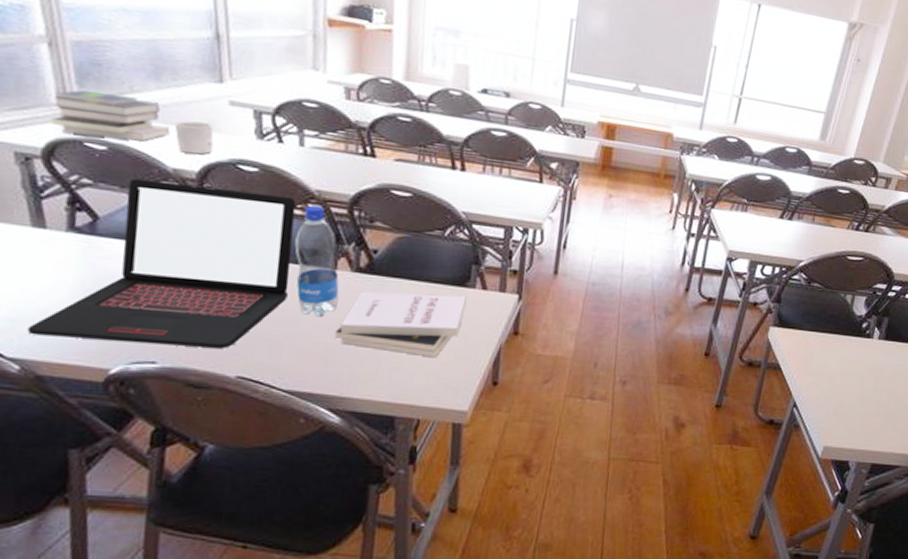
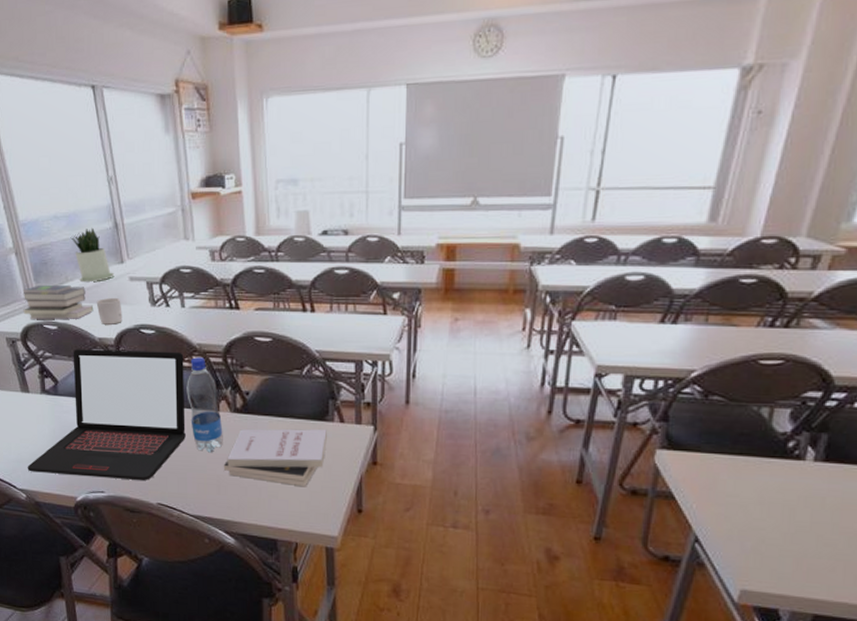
planter: none [144,32,208,100] -> present [70,227,115,283]

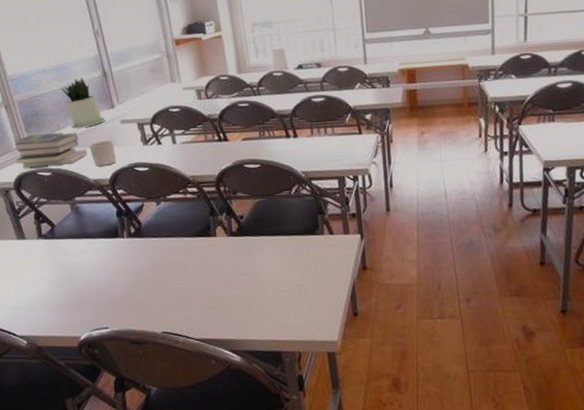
laptop: present [27,349,186,480] -> none [27,185,186,318]
bottle: present [186,357,223,453] -> none [183,188,222,277]
books: present [223,428,327,487] -> none [224,242,319,299]

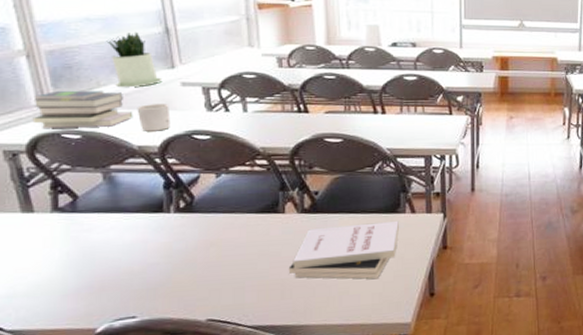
books: none [224,242,319,299] -> present [288,220,399,279]

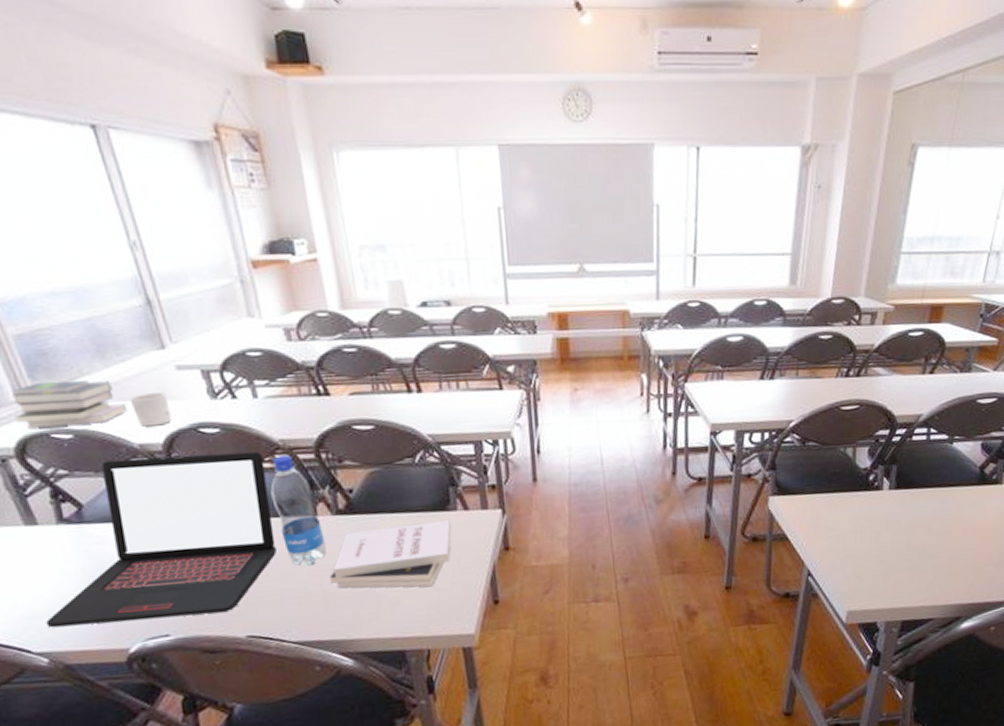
laptop: none [23,156,245,308] -> present [46,451,277,628]
planter: present [106,31,163,88] -> none [80,305,153,376]
bottle: none [247,160,289,257] -> present [270,455,327,566]

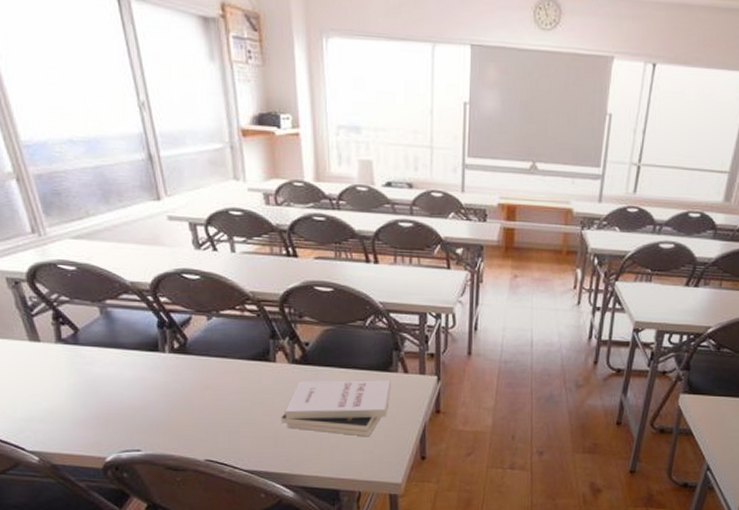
books: present [10,381,128,428] -> none [28,218,124,260]
laptop: present [46,451,277,628] -> none [39,293,238,436]
mug: present [129,393,172,427] -> none [126,238,160,268]
bottle: present [270,455,327,566] -> none [238,306,280,406]

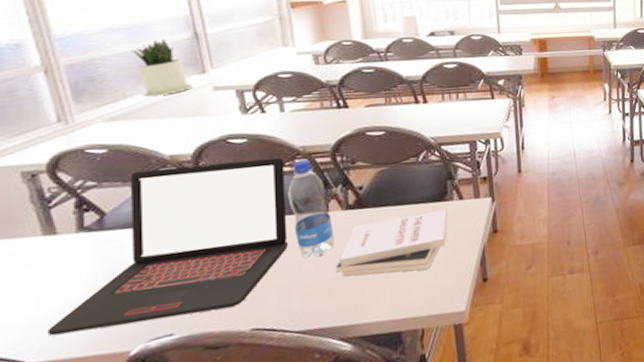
laptop: none [39,293,238,436] -> present [47,157,288,337]
planter: none [91,157,149,220] -> present [131,39,193,98]
bottle: none [238,306,280,406] -> present [288,159,334,258]

